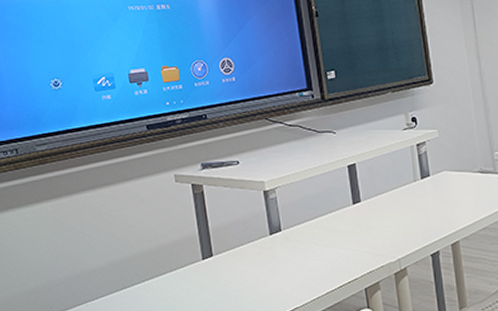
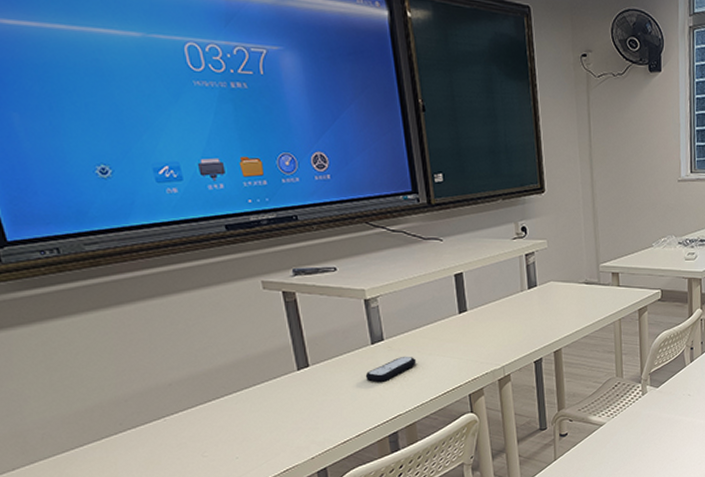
remote control: none [264,247,312,273] -> present [365,356,416,382]

